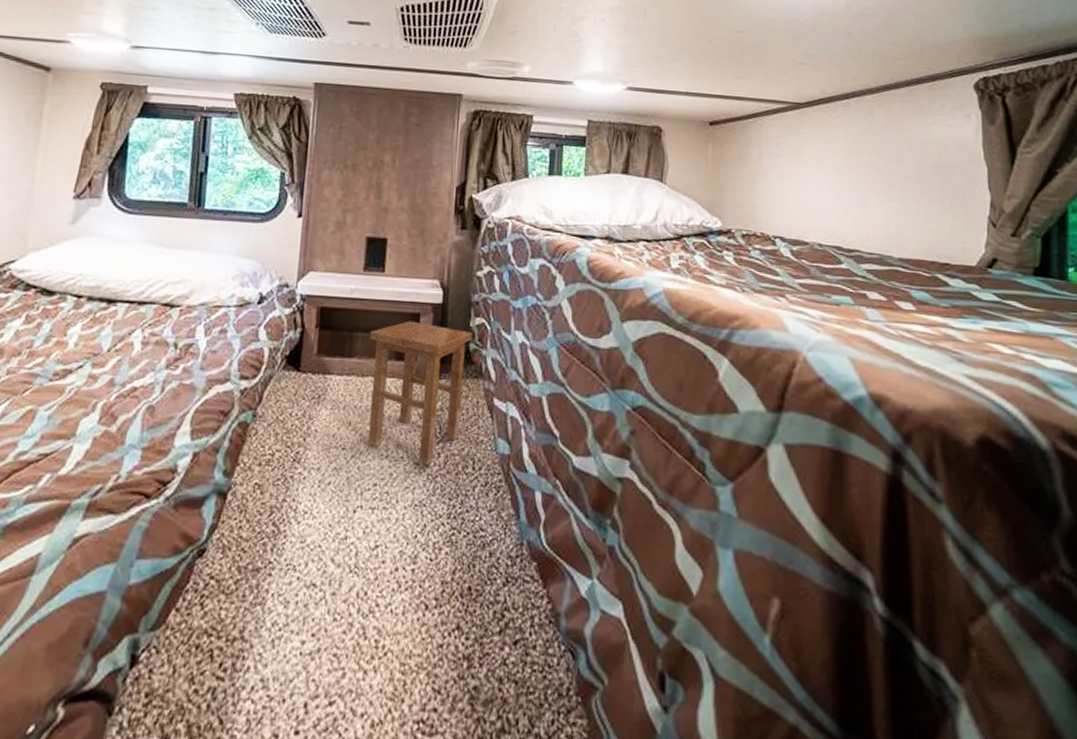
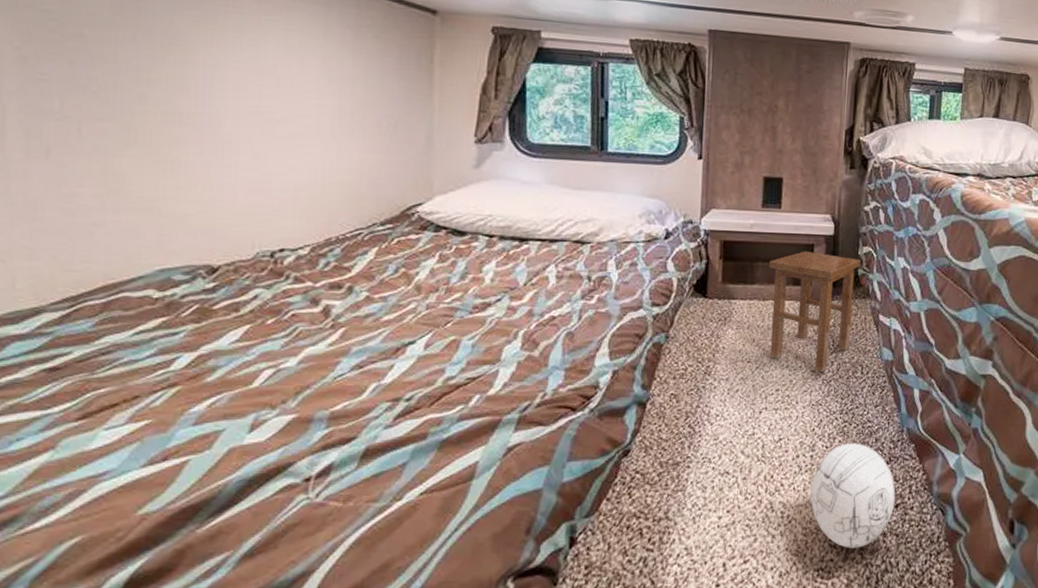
ball: none [410,556,514,696] -> present [810,443,896,549]

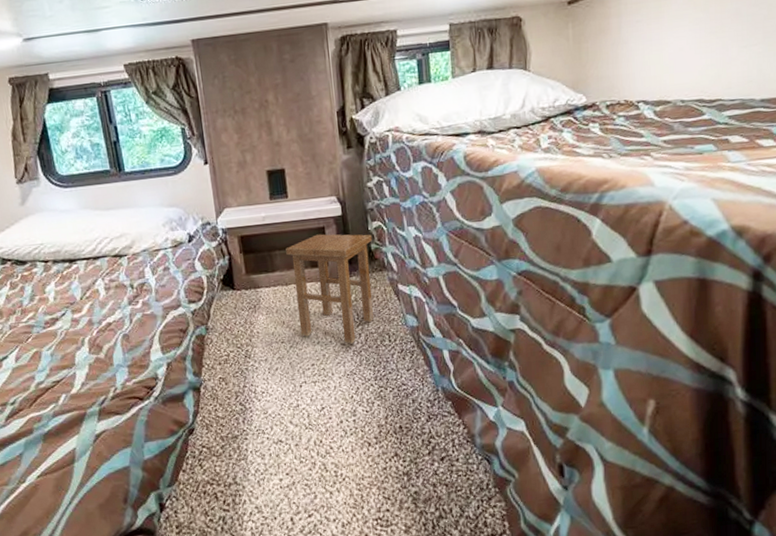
ball: present [810,443,896,549] -> none [357,405,440,499]

